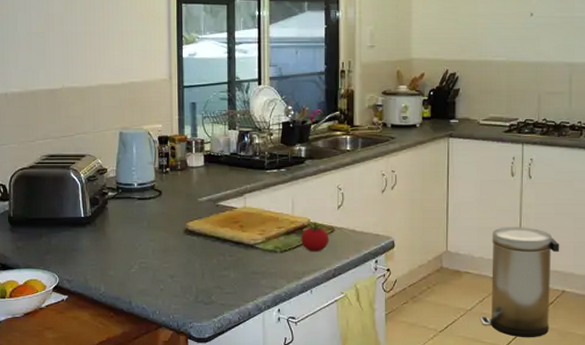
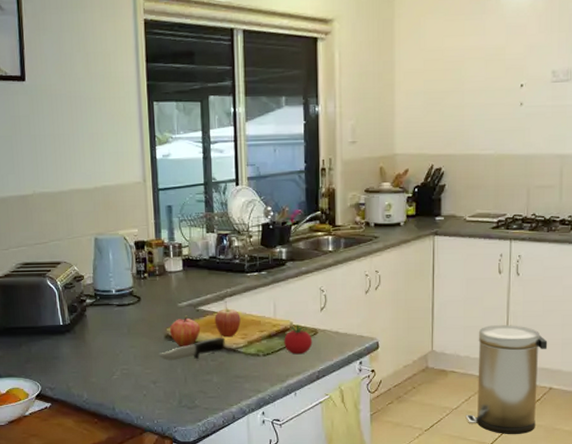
kitchen knife: none [177,233,243,255] -> present [159,338,225,361]
fruit: none [188,210,220,242] -> present [169,315,201,348]
fruit: none [234,203,259,232] -> present [214,307,241,336]

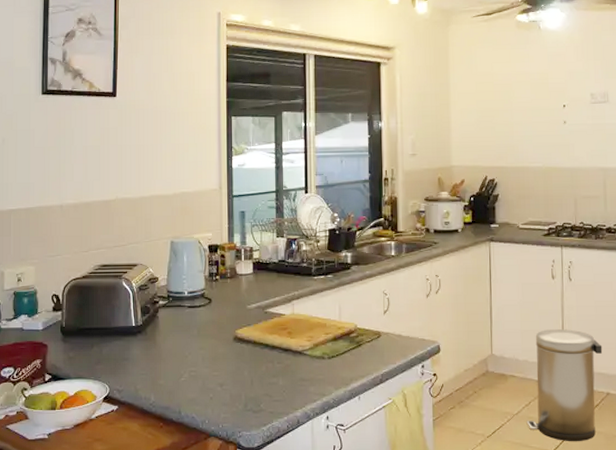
kitchen knife: present [159,338,225,361] -> none [227,340,291,363]
fruit: present [169,315,201,348] -> none [238,317,268,350]
fruit: present [214,307,241,336] -> none [282,310,307,339]
tomato: present [284,324,313,355] -> none [349,327,376,358]

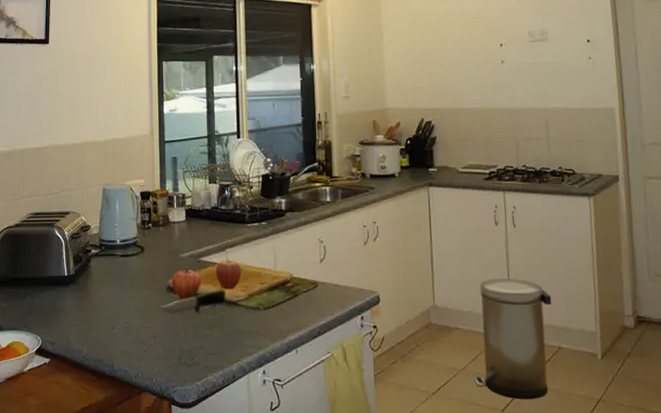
kitchen knife: none [227,340,291,363] -> present [160,290,226,314]
fruit: none [238,317,268,350] -> present [171,266,202,300]
fruit: none [282,310,307,339] -> present [216,258,241,289]

